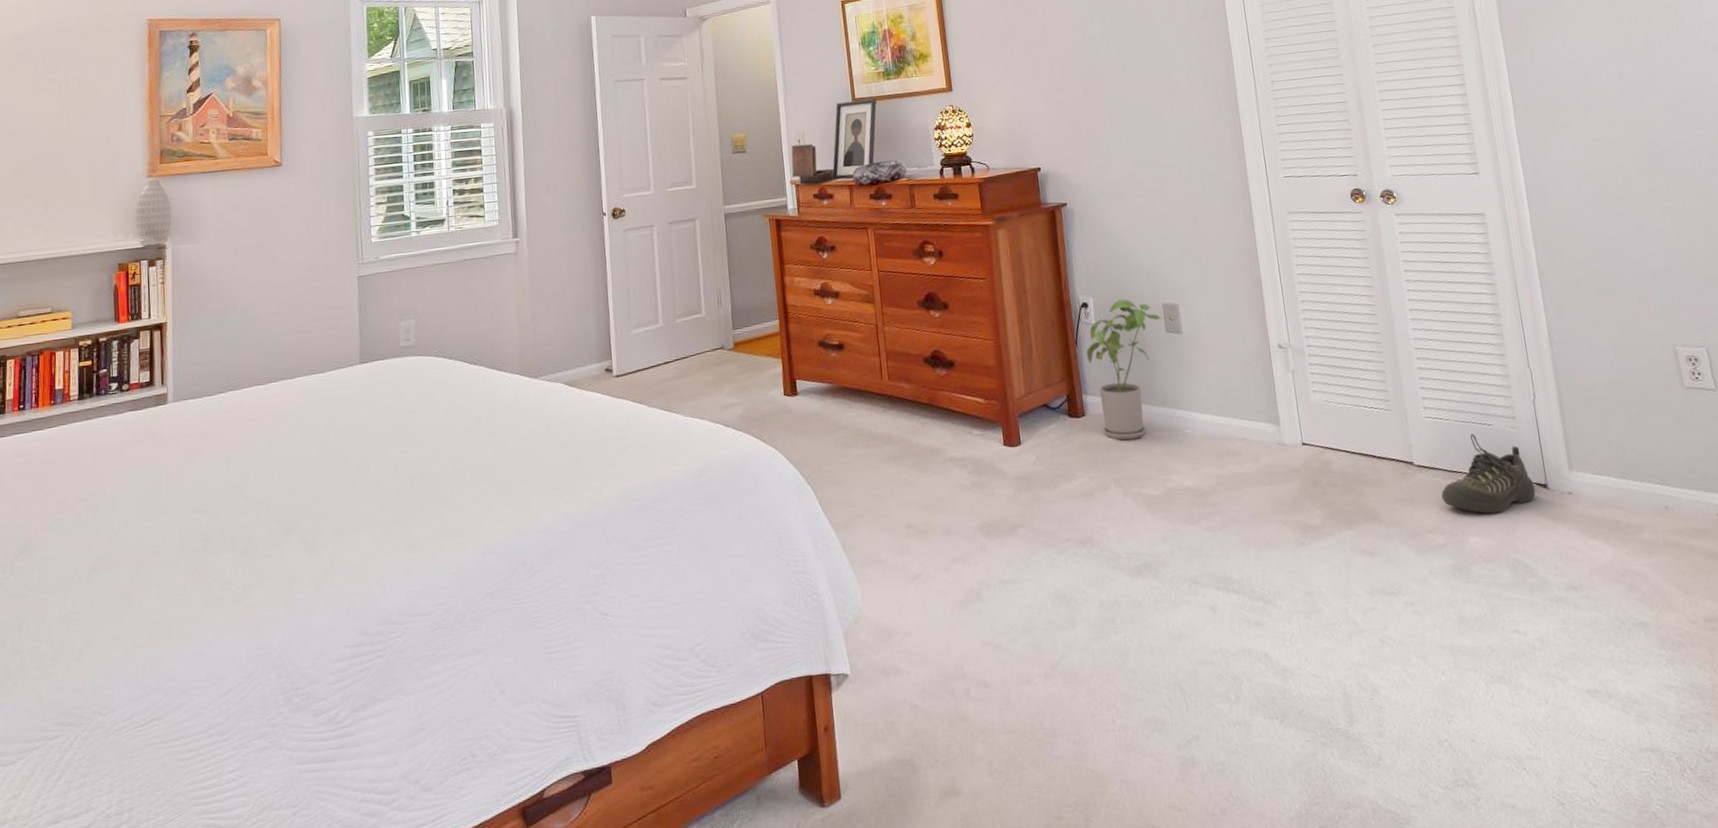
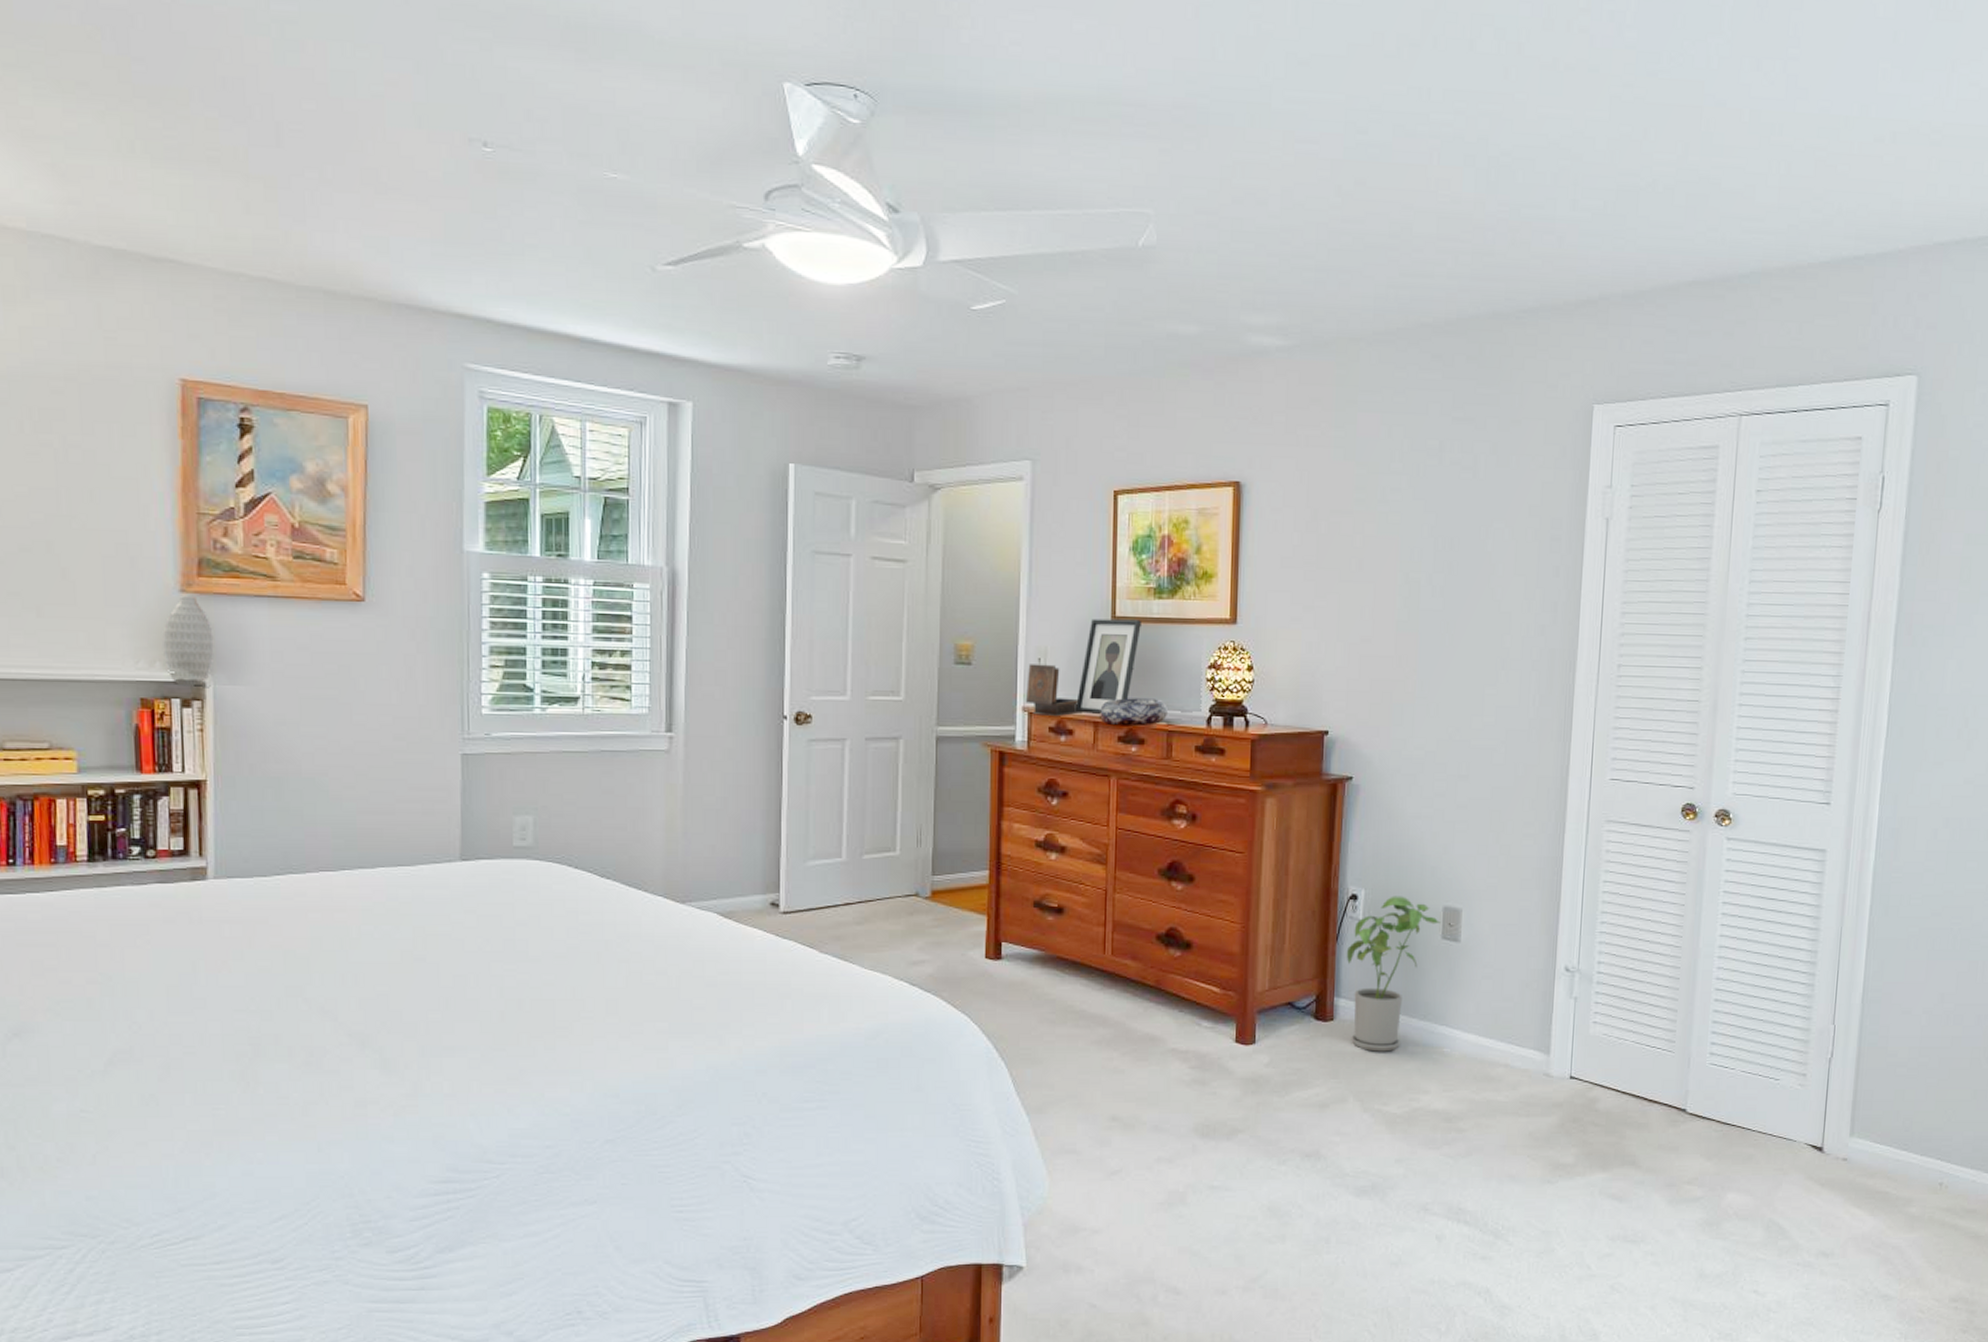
shoe: present [1441,434,1536,514] -> none [1708,1087,1810,1171]

